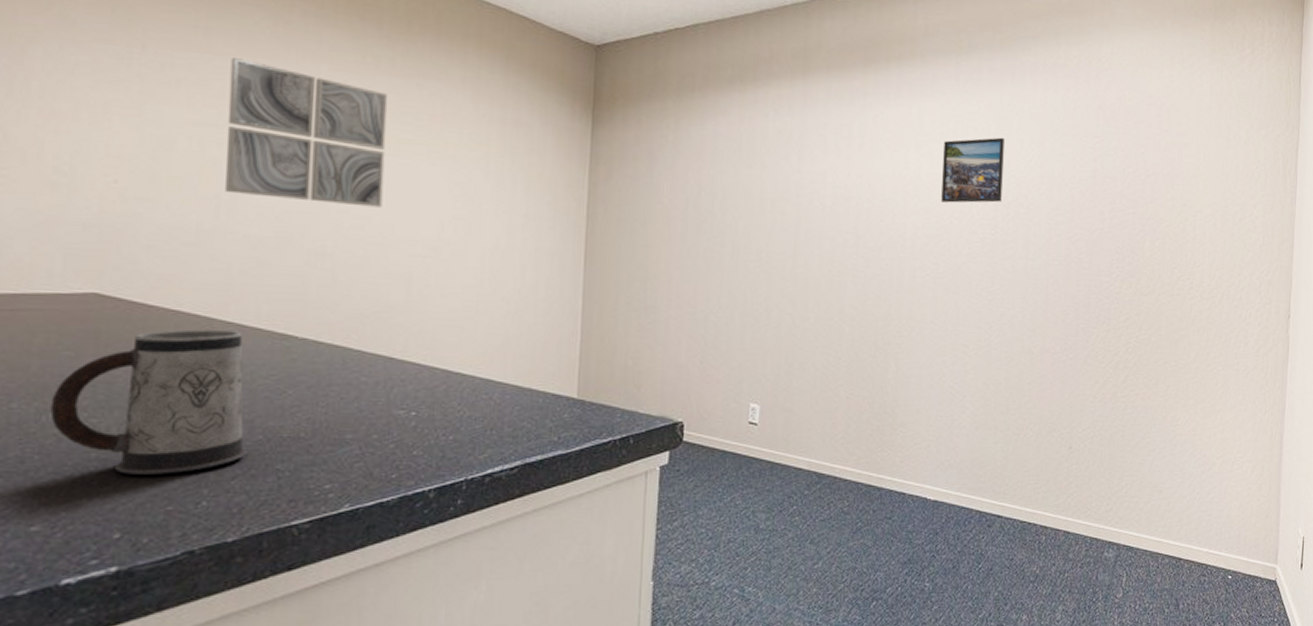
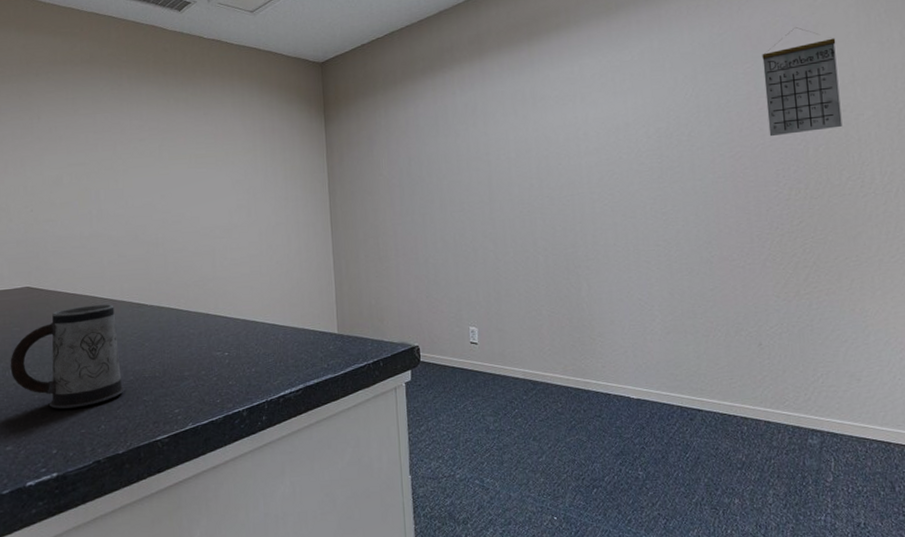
wall art: present [225,58,388,208] -> none [89,115,191,209]
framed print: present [941,137,1005,203] -> none [605,78,664,142]
calendar: none [1109,107,1187,223] -> present [762,27,843,137]

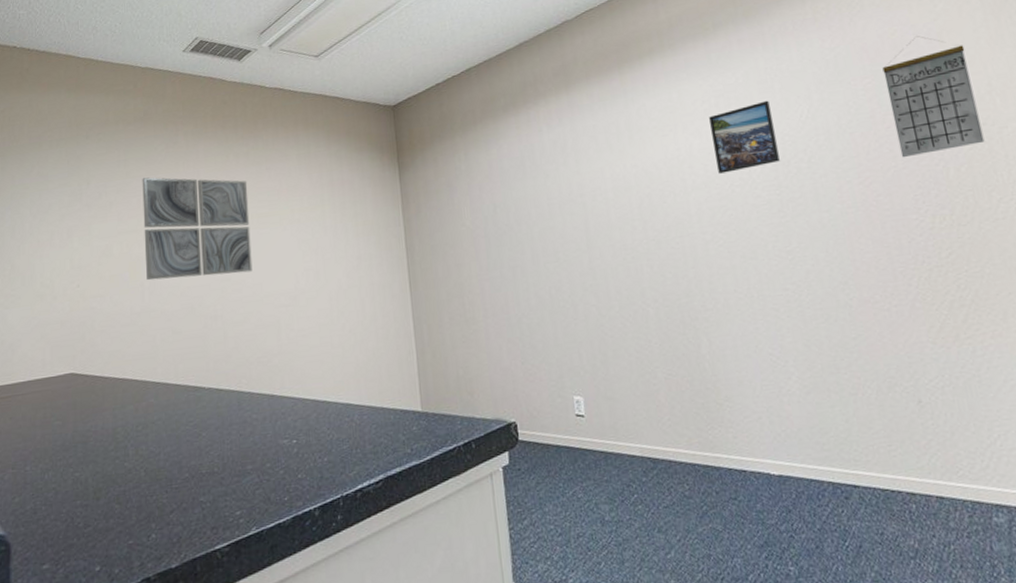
mug: present [10,304,125,409] -> none [50,389,179,517]
wall art: none [89,115,191,209] -> present [142,177,253,281]
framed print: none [605,78,664,142] -> present [709,100,780,174]

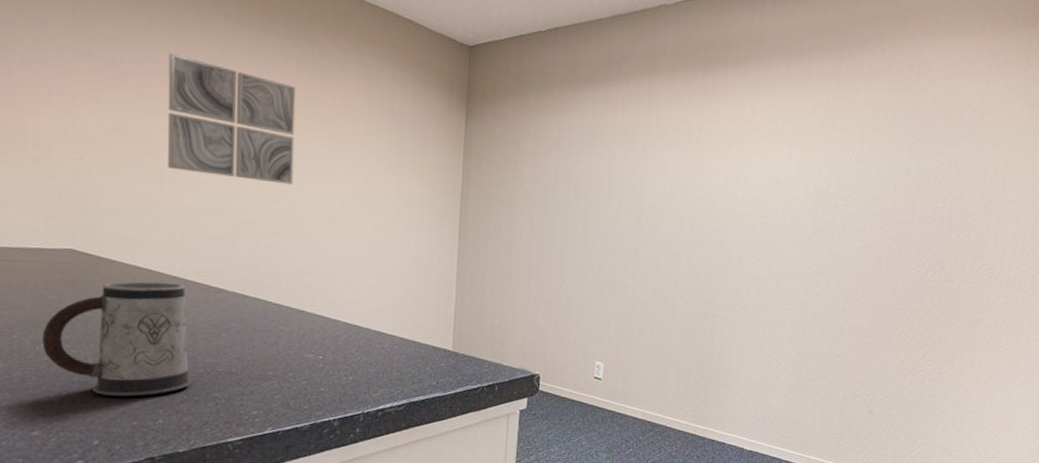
mug: none [50,389,179,517] -> present [42,281,192,397]
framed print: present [709,100,780,174] -> none [768,135,828,195]
calendar: present [882,36,985,158] -> none [919,110,998,217]

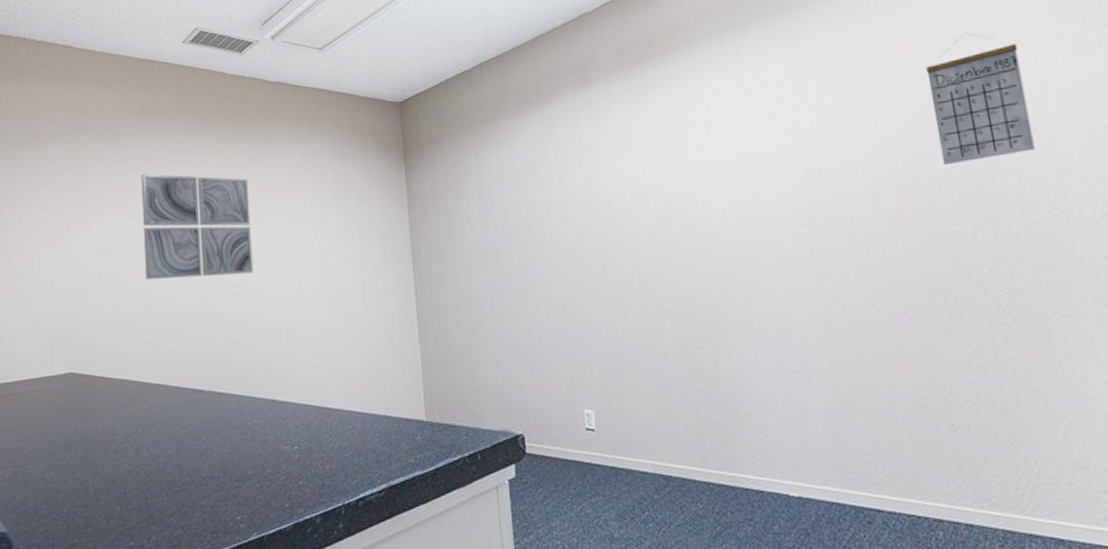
mug: present [42,281,192,397] -> none [50,391,180,517]
calendar: none [919,110,998,217] -> present [926,33,1036,166]

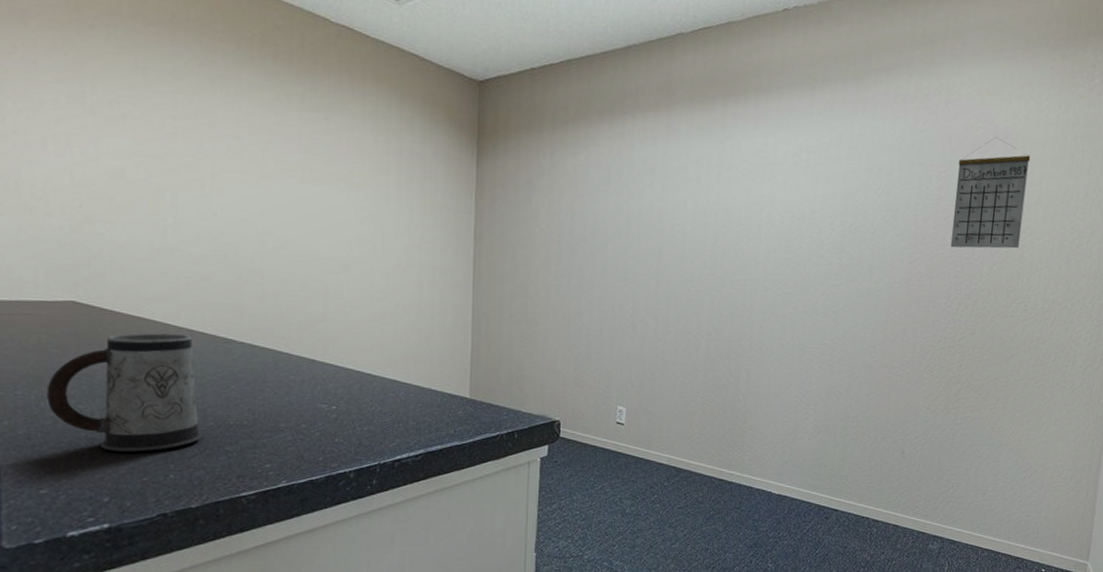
mug: none [50,391,180,517] -> present [46,333,203,452]
wall art: present [141,174,254,280] -> none [166,95,300,230]

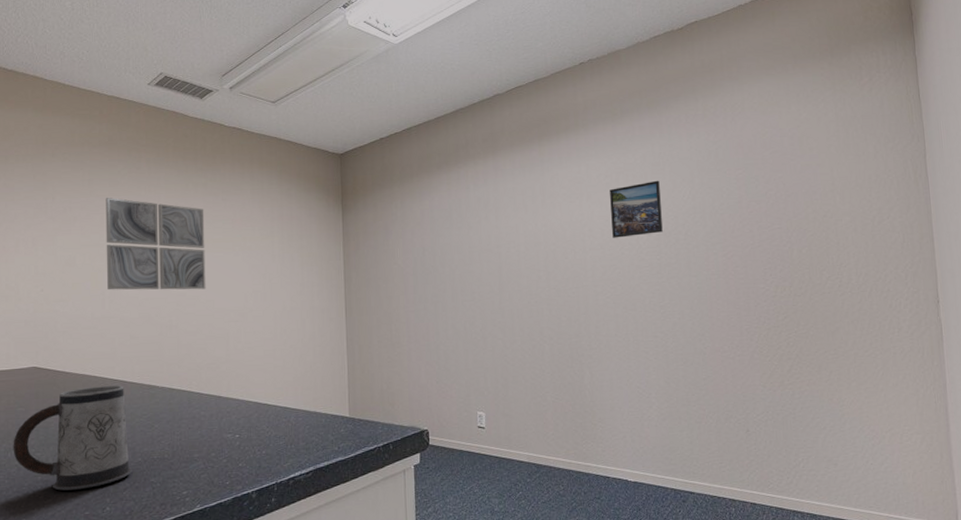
wall art: none [166,95,300,230] -> present [105,198,206,290]
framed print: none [792,166,854,229] -> present [610,180,663,238]
calendar: present [950,137,1031,249] -> none [753,138,823,238]

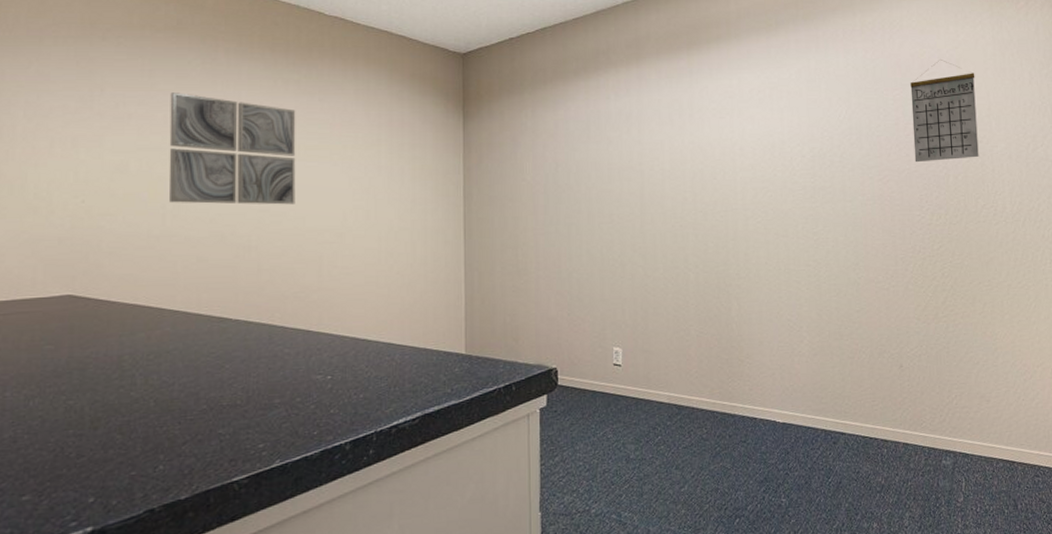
mug: present [13,385,133,491] -> none [36,318,195,447]
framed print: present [610,180,663,238] -> none [762,98,817,158]
calendar: none [753,138,823,238] -> present [910,60,979,163]

